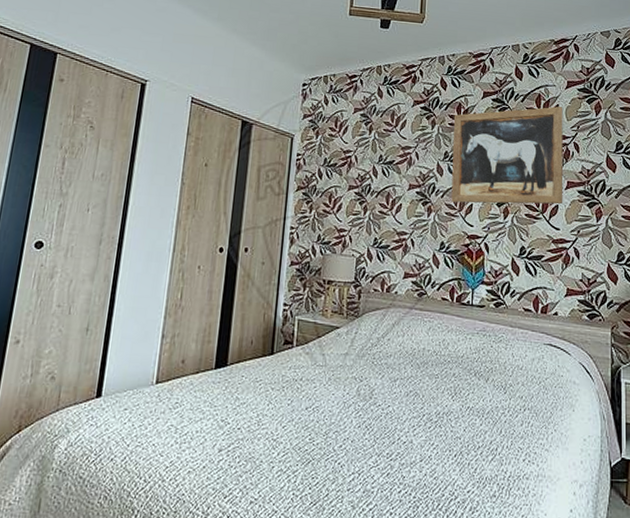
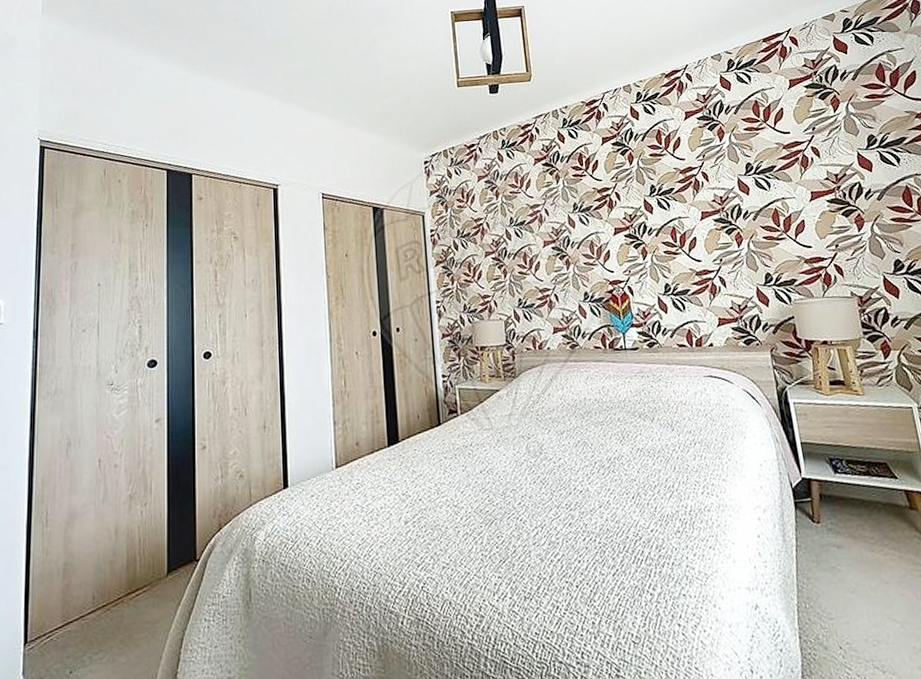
wall art: present [451,106,564,205] -> none [576,139,701,252]

